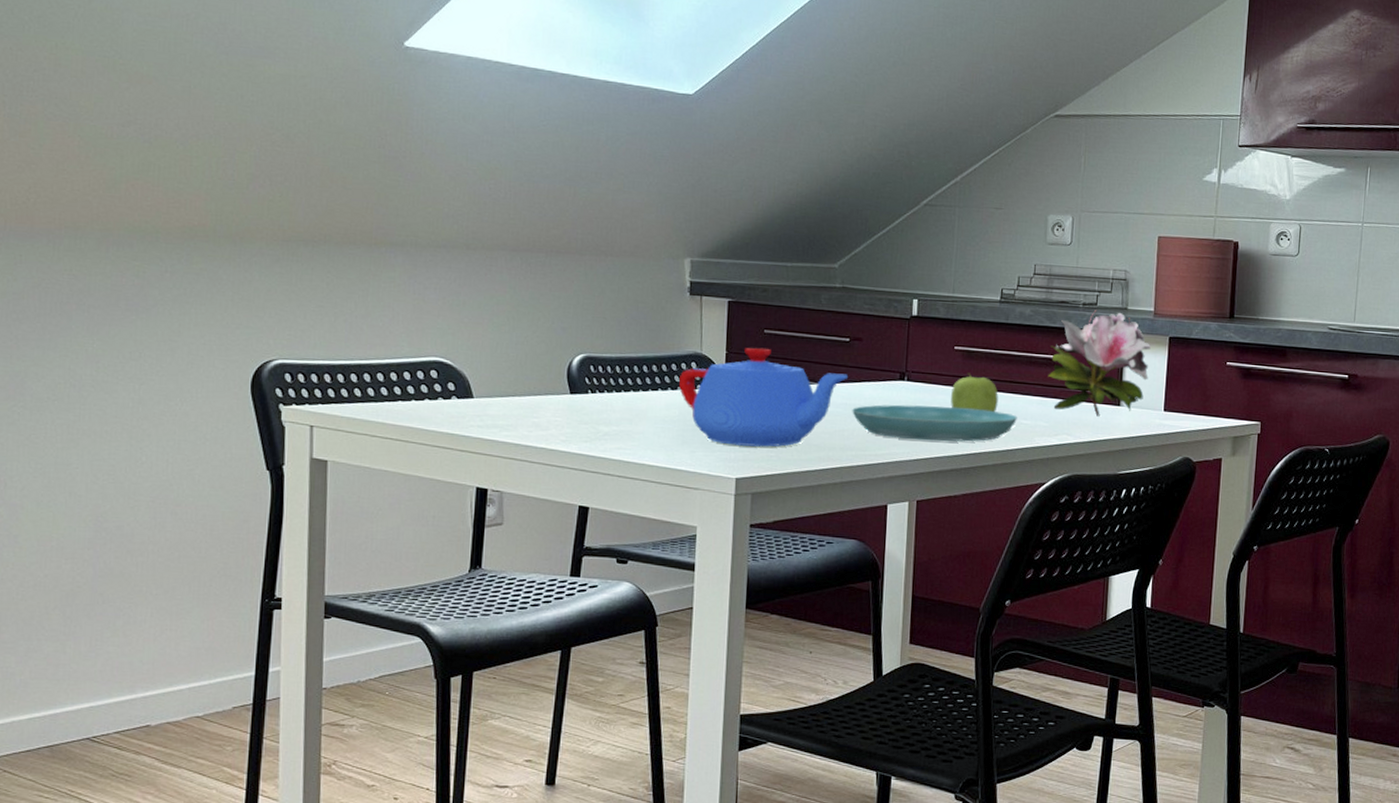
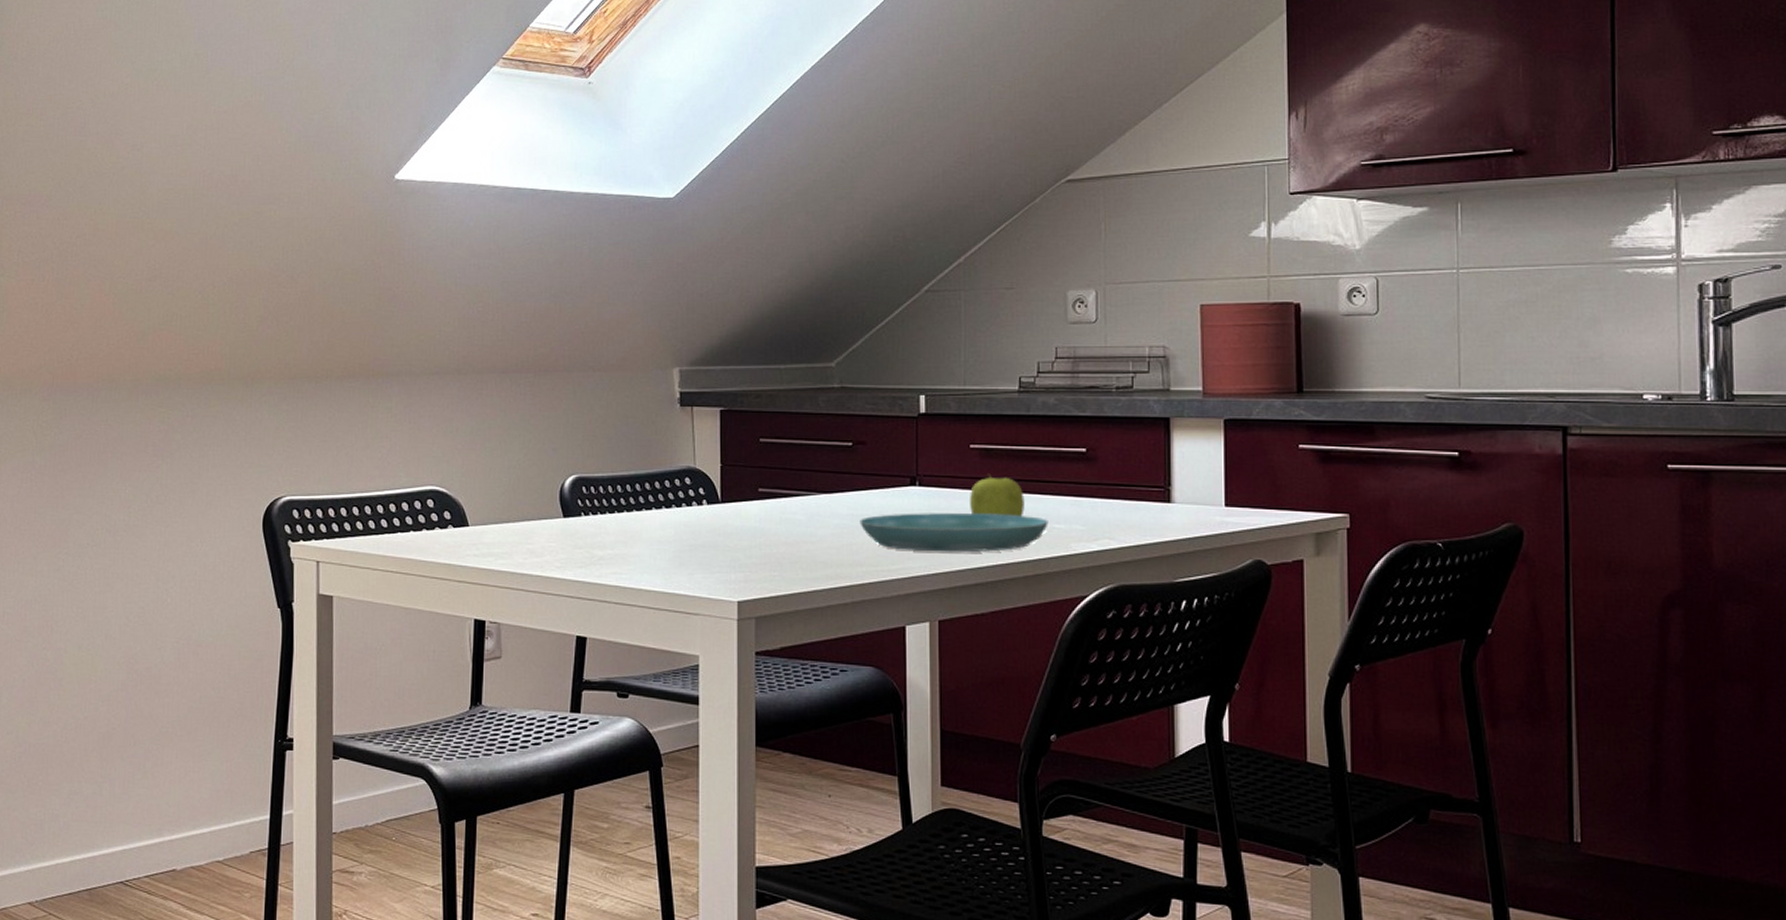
teapot: present [679,347,848,447] -> none [674,458,852,566]
flower: present [1048,310,1152,417] -> none [1081,394,1203,516]

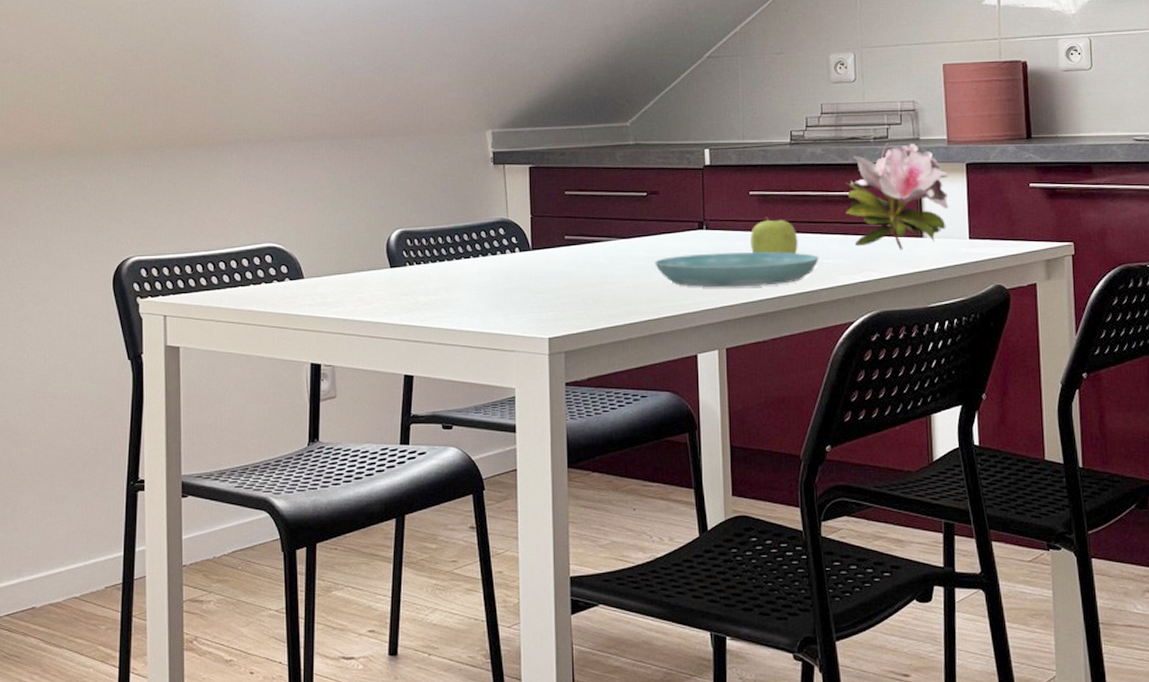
flower: none [1081,394,1203,516] -> present [845,143,949,250]

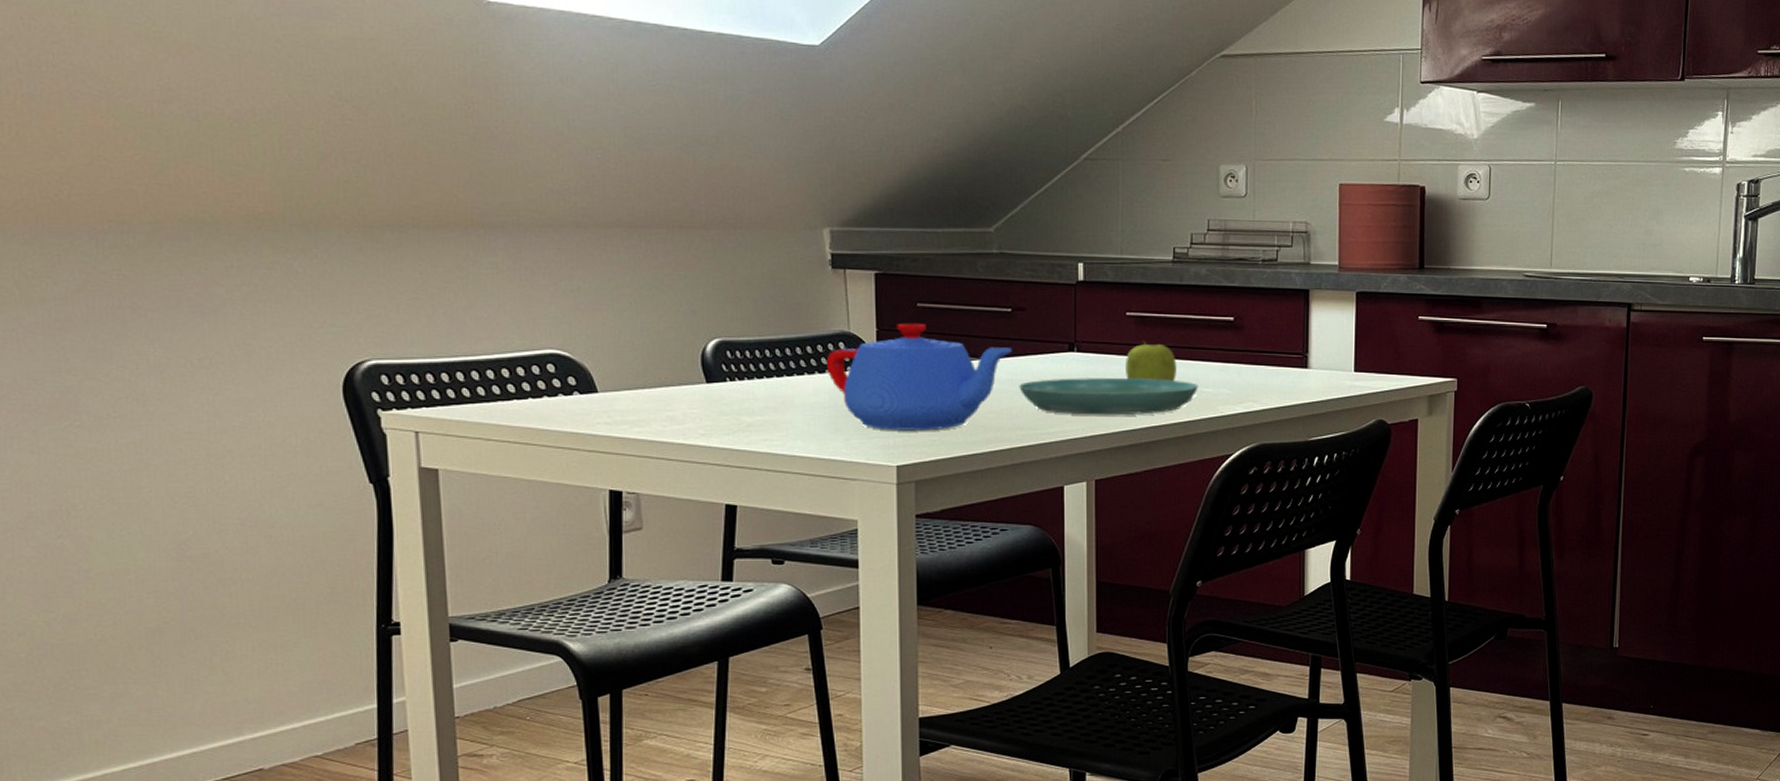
teapot: none [489,209,648,306] -> present [827,323,1012,431]
flower: present [845,143,949,250] -> none [1228,266,1338,381]

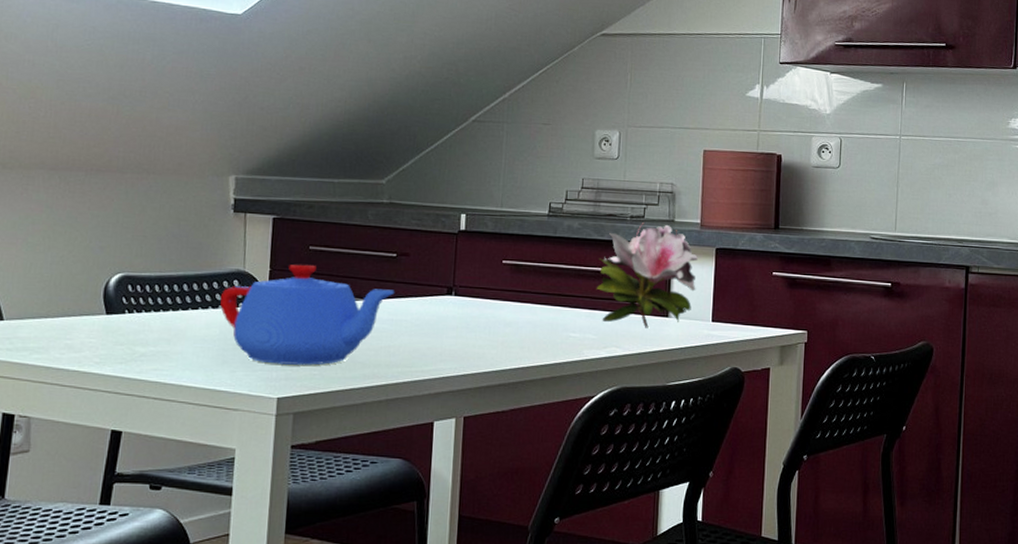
saucer: present [1019,378,1198,416] -> none [398,319,566,356]
fruit: present [1126,339,1177,382] -> none [499,285,547,326]
flower: none [1228,266,1338,381] -> present [596,223,699,328]

